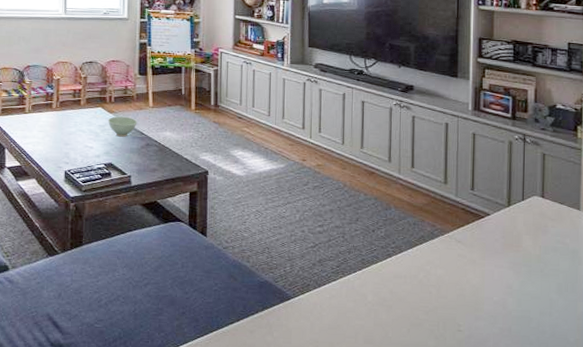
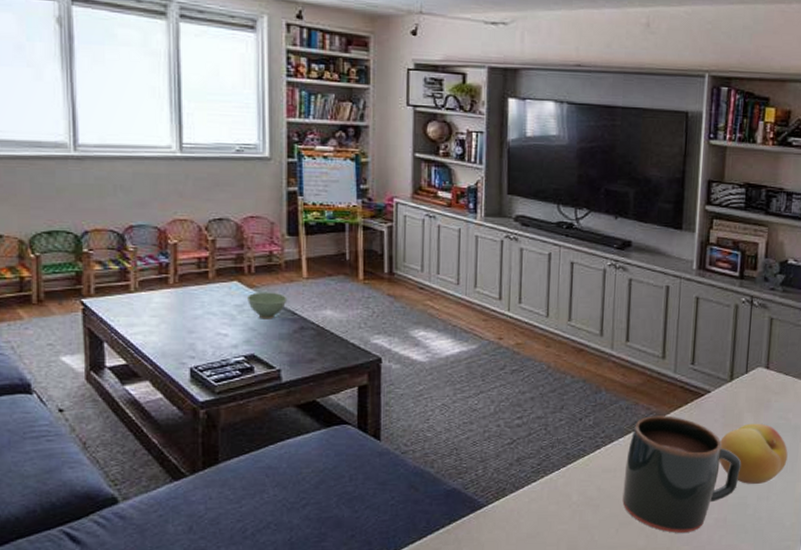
mug: none [413,232,523,338] -> present [622,416,742,533]
fruit: none [501,245,567,300] -> present [719,423,788,484]

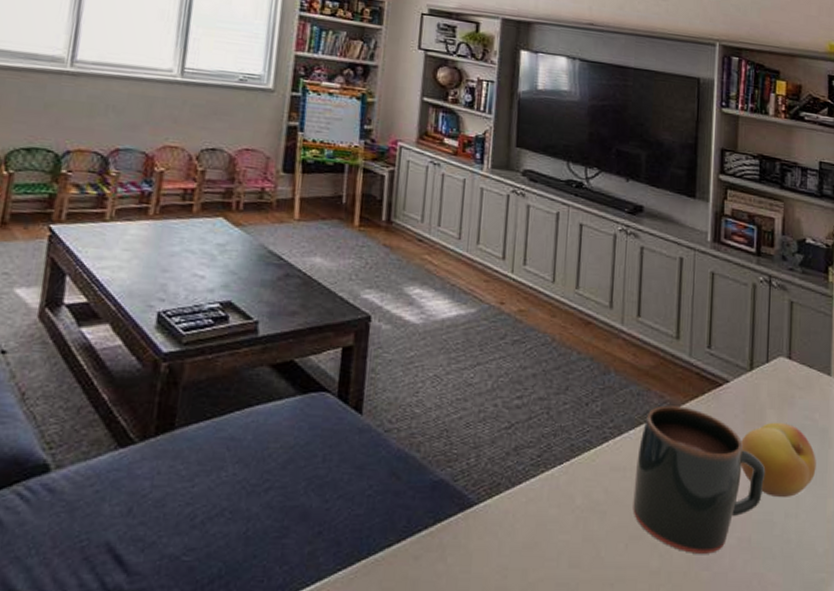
bowl: present [246,292,288,319] -> none [230,231,275,263]

